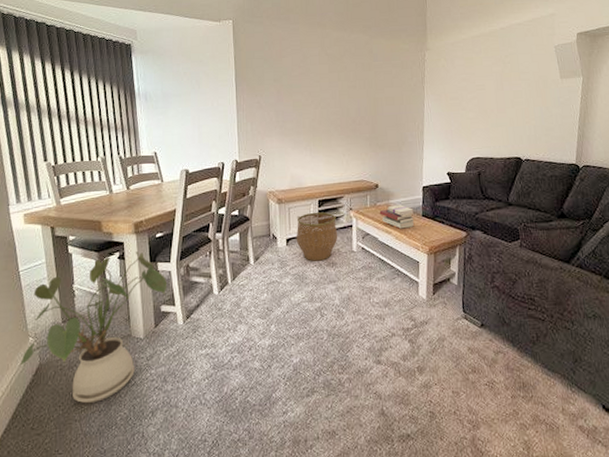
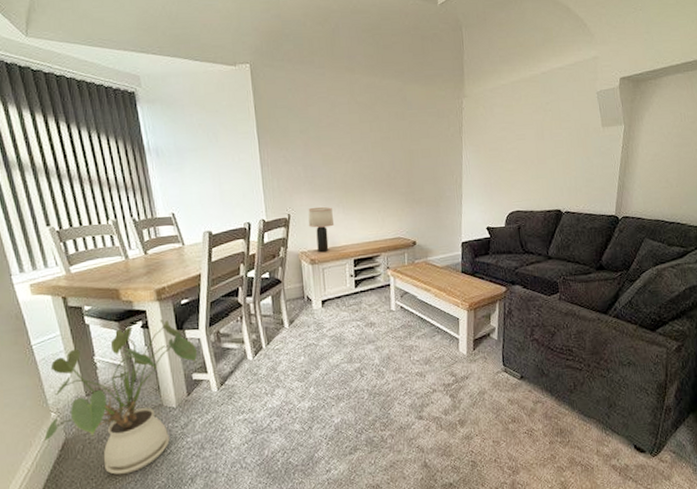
table lamp: none [277,149,302,193] -> present [308,207,335,253]
basket: present [296,212,338,261] -> none [331,272,376,322]
books: present [379,204,415,229] -> none [417,261,454,286]

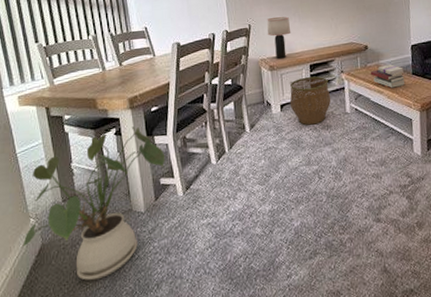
basket: none [331,272,376,322] -> present [289,76,331,126]
books: none [417,261,454,286] -> present [370,64,406,88]

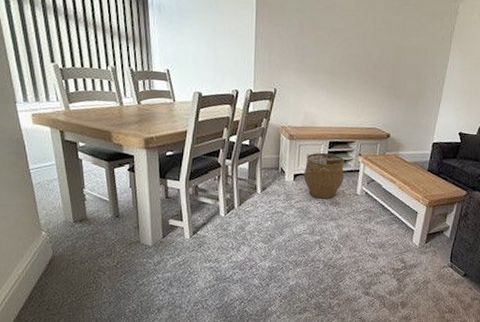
house plant: present [23,126,166,281] -> none [34,166,176,296]
table lamp: present [267,16,291,59] -> none [292,86,317,130]
books: present [370,64,406,88] -> none [387,156,421,180]

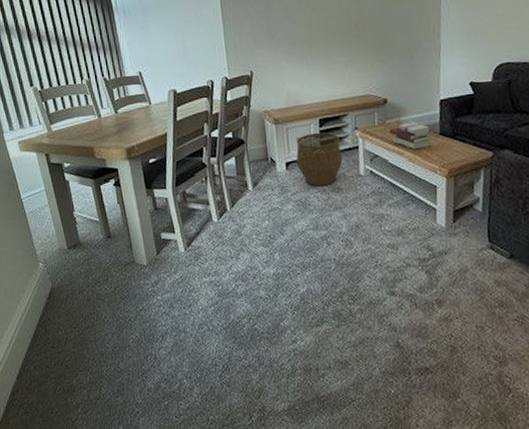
books: none [387,156,421,180] -> present [389,122,431,150]

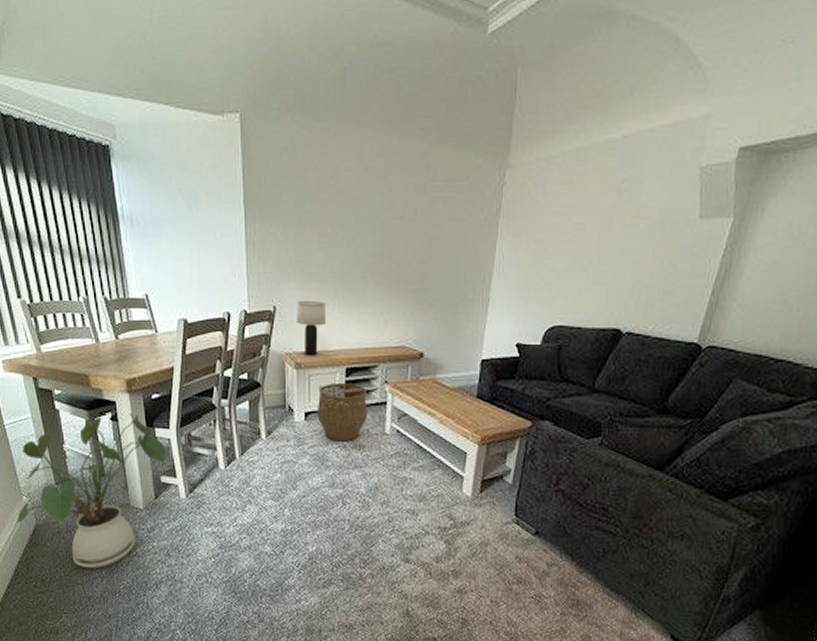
house plant: none [34,178,166,326] -> present [16,413,167,569]
table lamp: none [271,62,299,112] -> present [296,300,327,356]
books: present [389,122,431,150] -> none [422,381,467,411]

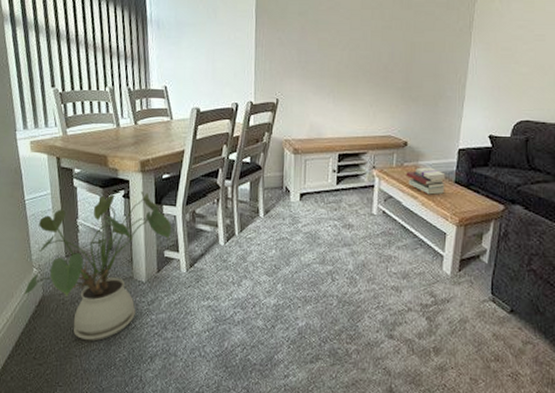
table lamp: present [296,300,327,356] -> none [295,94,323,143]
basket: present [316,383,368,442] -> none [310,168,358,221]
books: none [422,381,467,411] -> present [406,167,446,195]

